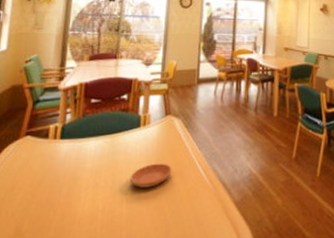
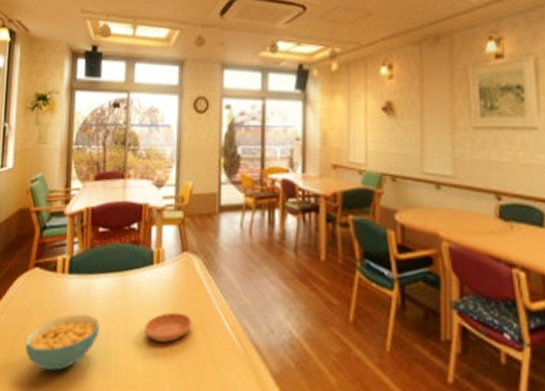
cereal bowl: none [12,172,89,223] -> present [25,314,100,371]

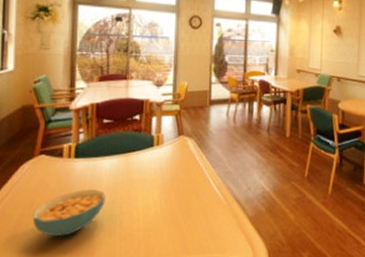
saucer: present [144,312,192,343] -> none [145,181,187,204]

